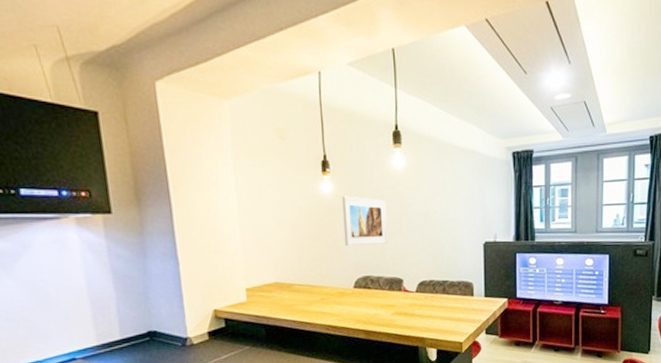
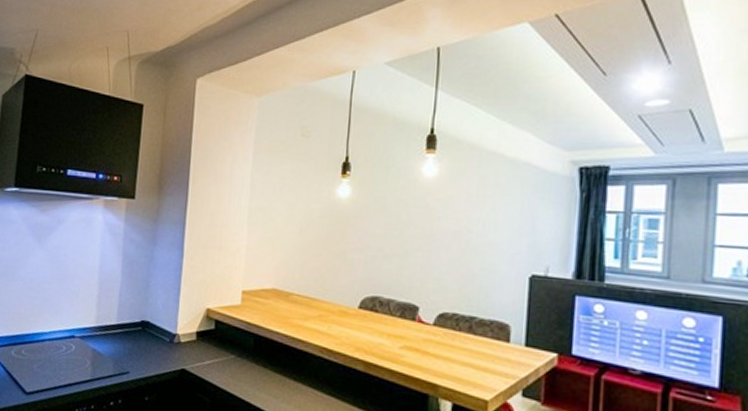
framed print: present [342,196,388,247] -> none [355,202,410,262]

